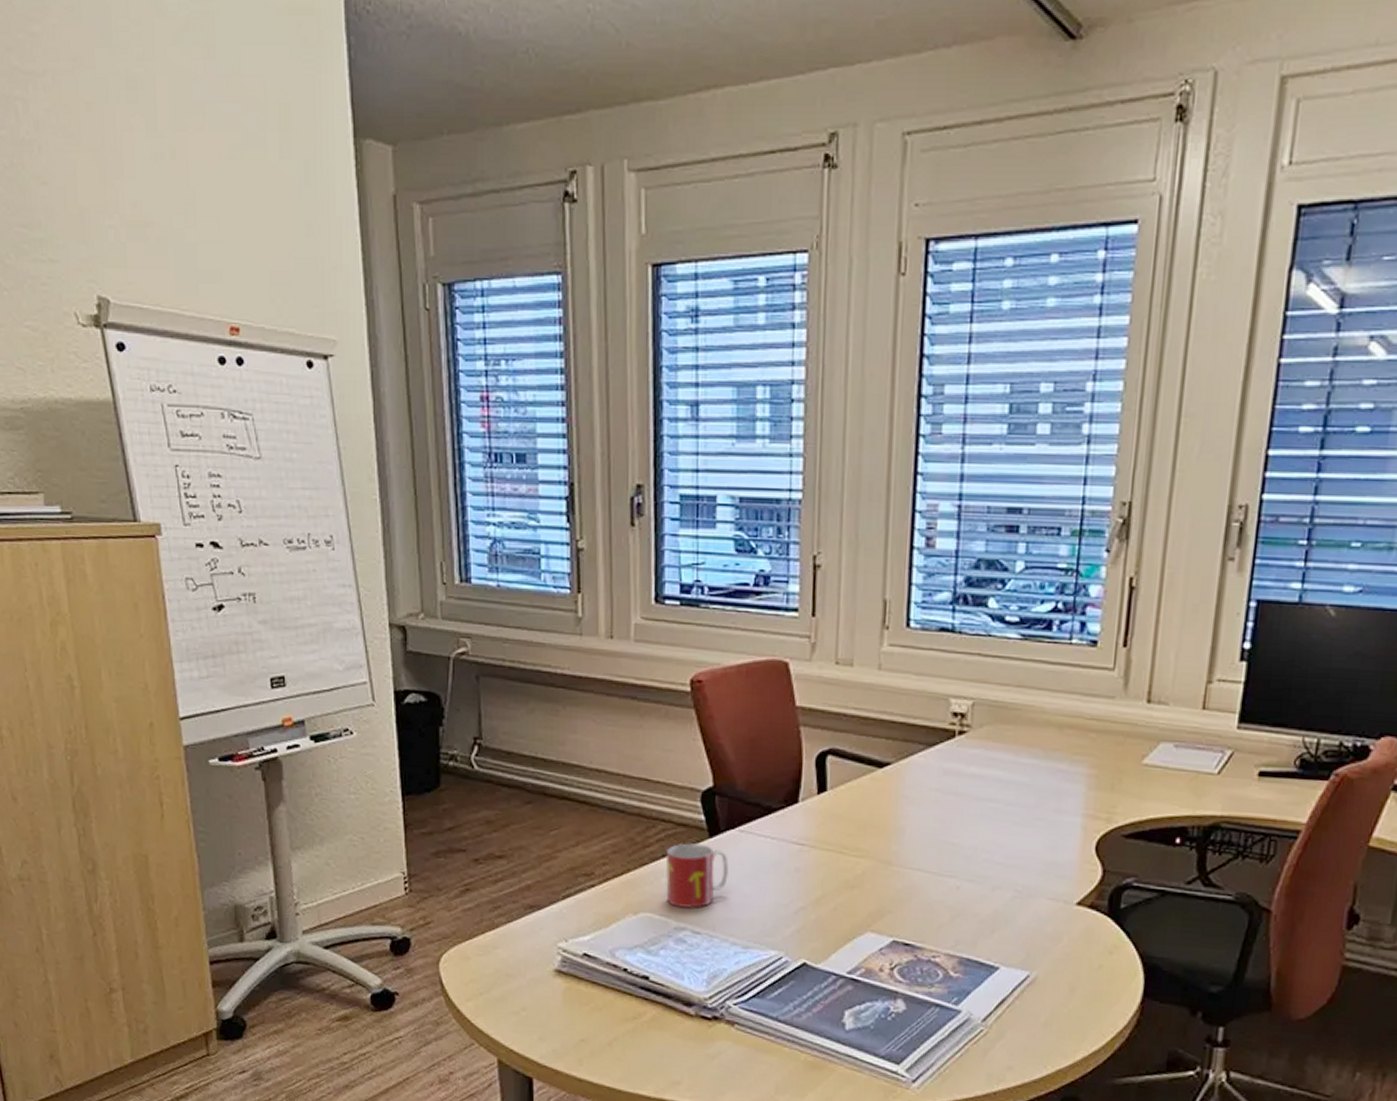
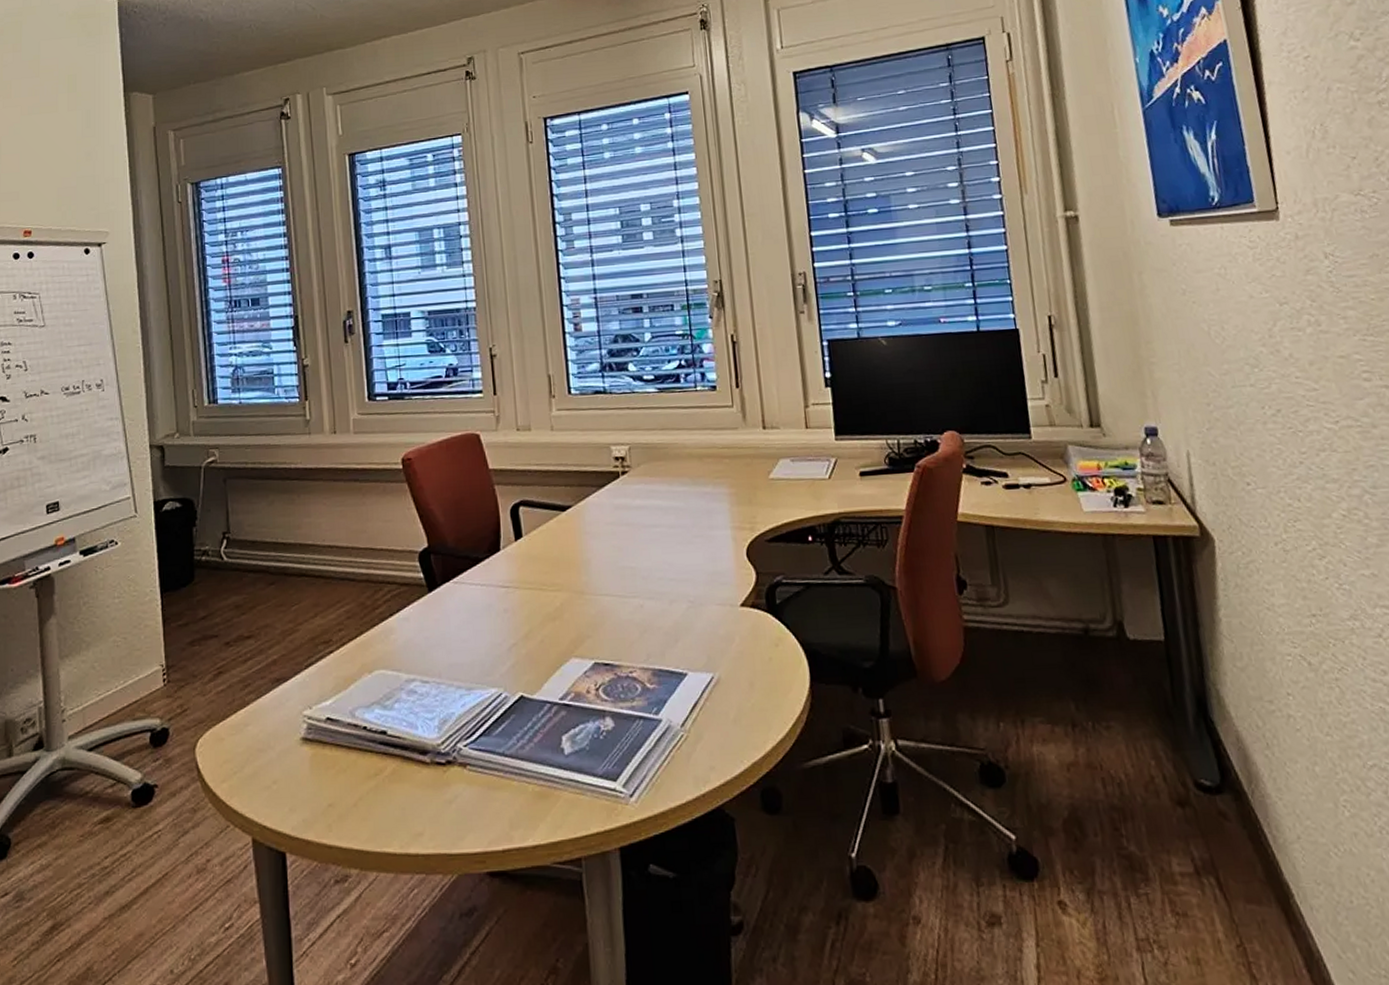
mug: present [665,843,729,908] -> none [393,599,448,660]

